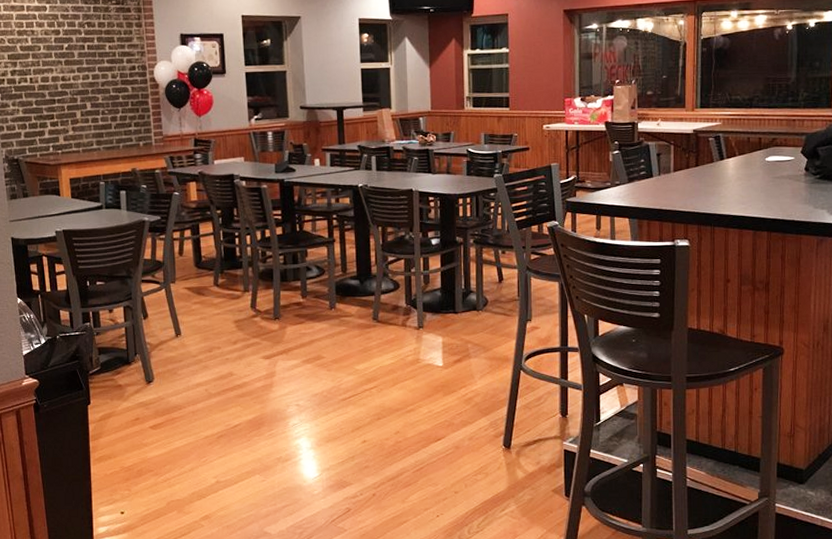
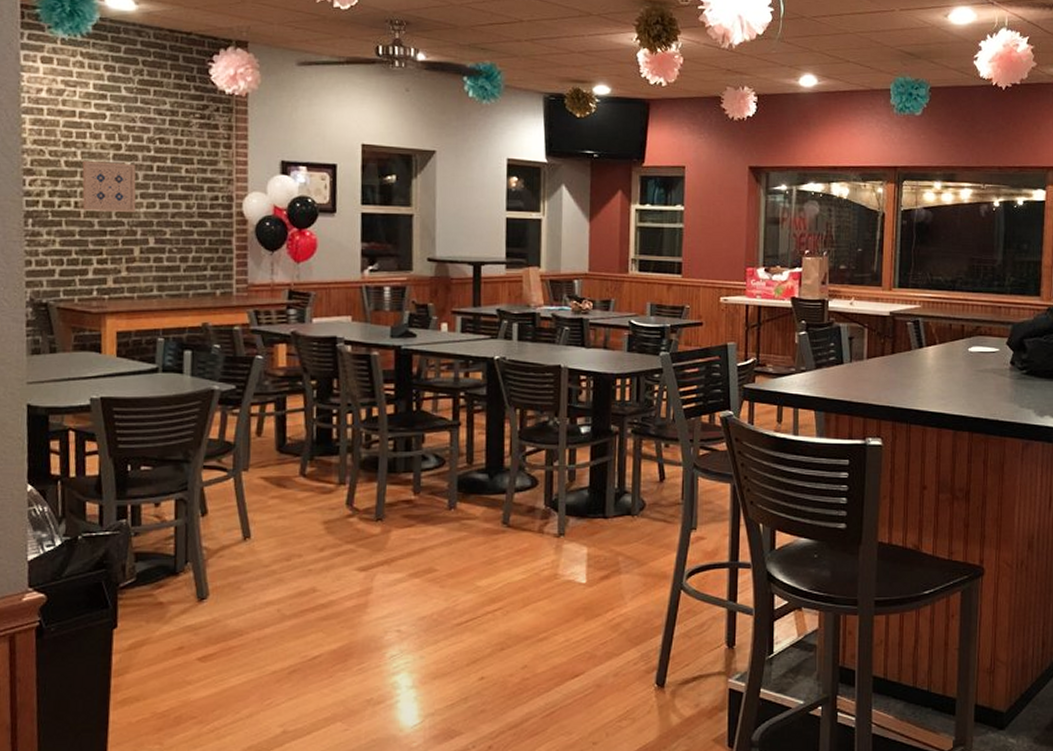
wall art: none [33,44,75,85] -> present [82,160,137,212]

